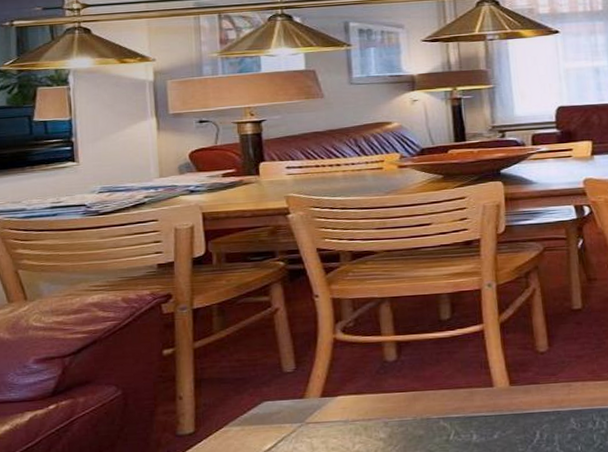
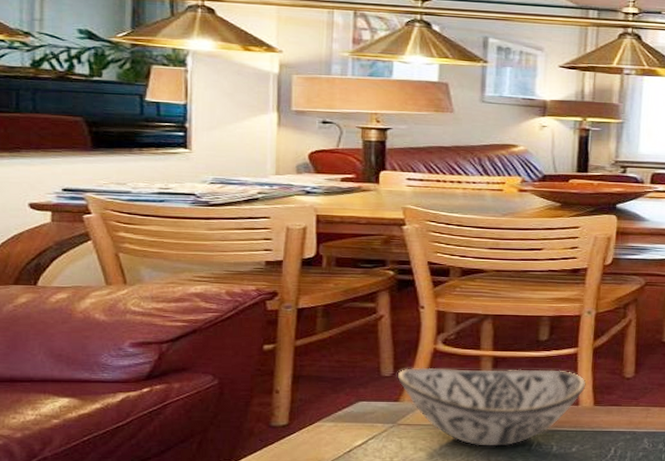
decorative bowl: none [299,349,499,441] -> present [397,367,586,446]

